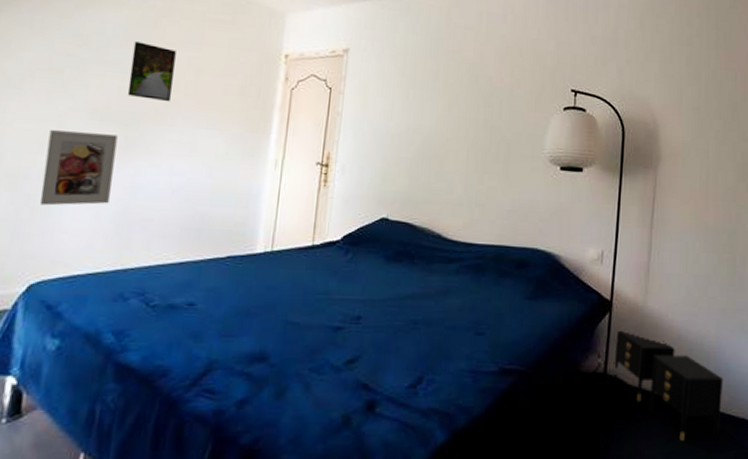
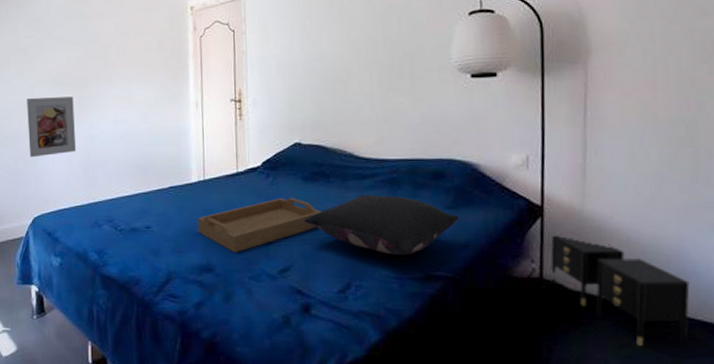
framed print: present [127,42,176,102] -> none [72,17,107,64]
serving tray: none [255,278,401,339] -> present [197,198,322,252]
pillow: none [380,280,537,346] -> present [303,195,459,255]

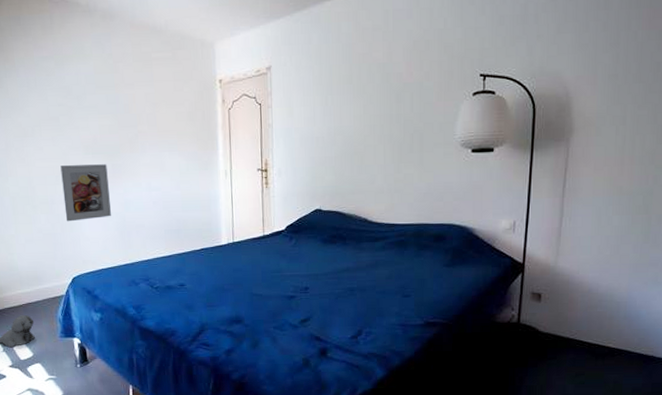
serving tray: present [197,198,322,252] -> none [227,258,338,306]
pillow: present [303,195,459,255] -> none [322,255,455,306]
nightstand: present [550,235,690,346] -> none [525,287,633,374]

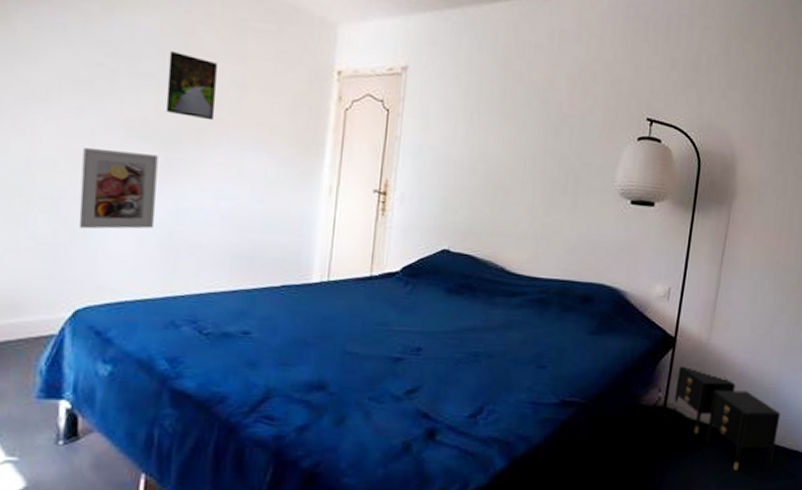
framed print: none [103,86,139,133] -> present [165,51,217,121]
nightstand: none [525,287,633,374] -> present [672,366,781,470]

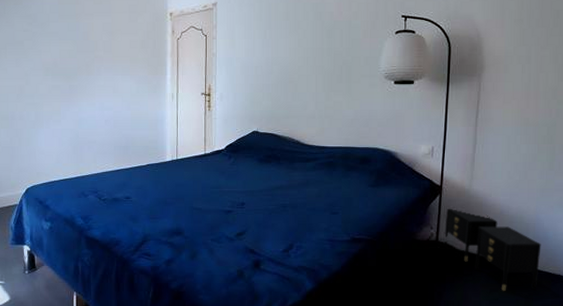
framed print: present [78,148,158,229] -> none [22,85,66,136]
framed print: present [165,51,217,121] -> none [65,16,96,58]

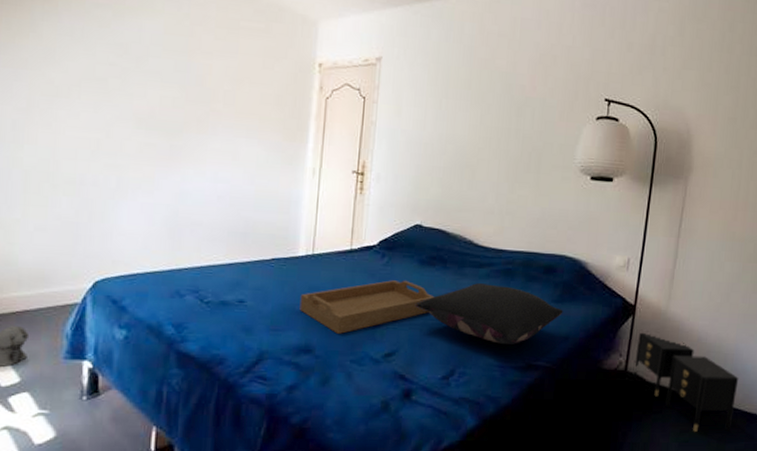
serving tray: none [170,176,273,219] -> present [299,280,435,334]
pillow: none [257,175,379,222] -> present [415,283,563,344]

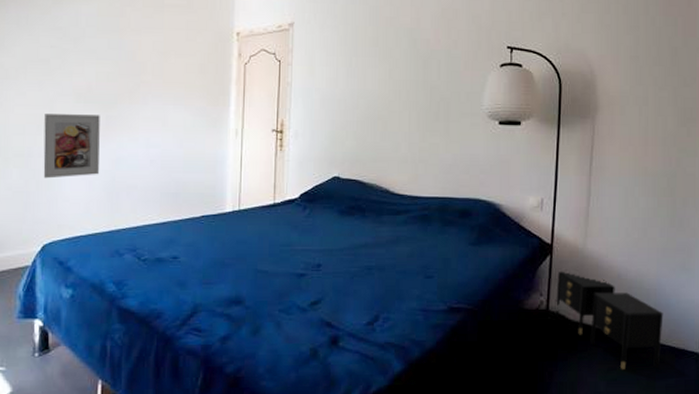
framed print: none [97,138,163,210] -> present [43,114,100,179]
serving tray: present [299,280,435,334] -> none [229,231,356,285]
pillow: present [415,283,563,344] -> none [337,230,481,288]

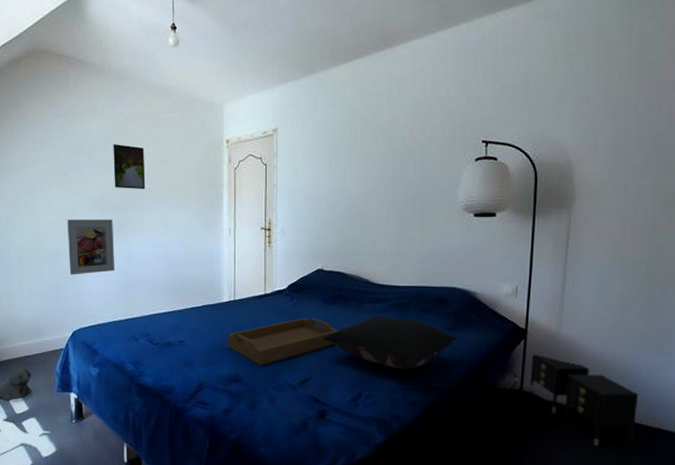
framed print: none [104,31,142,83] -> present [113,144,146,190]
serving tray: none [229,231,356,285] -> present [227,318,339,365]
pillow: none [337,230,481,288] -> present [322,317,457,369]

